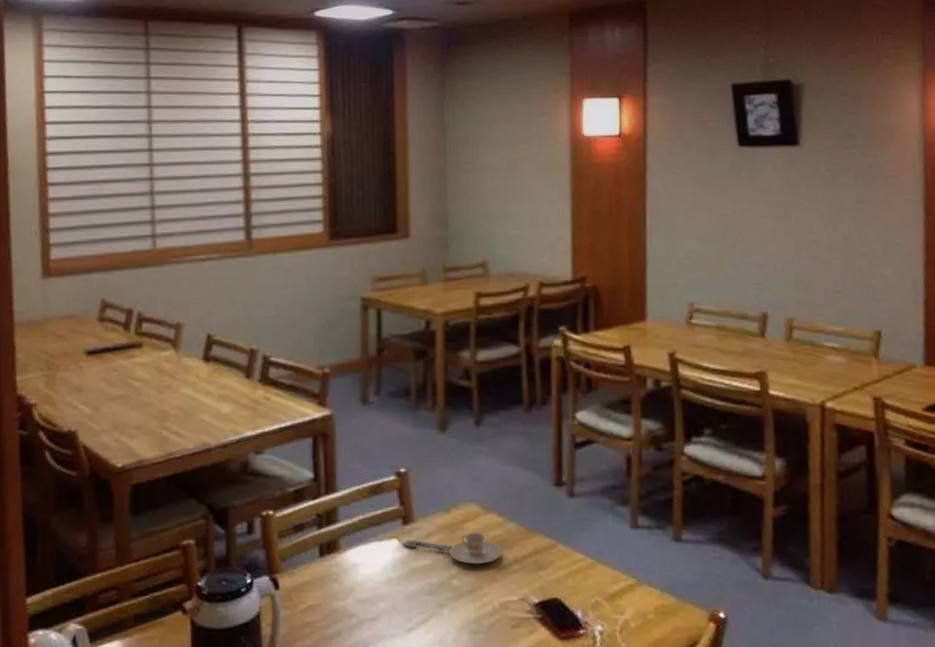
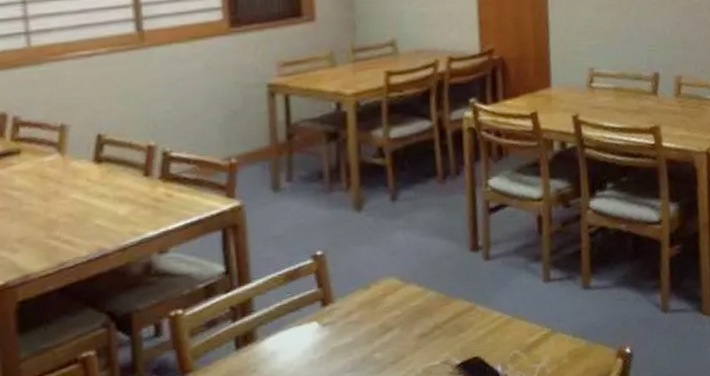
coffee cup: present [402,533,502,564] -> none [322,304,423,336]

